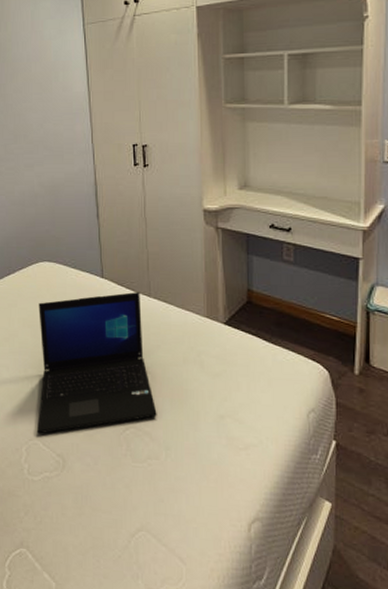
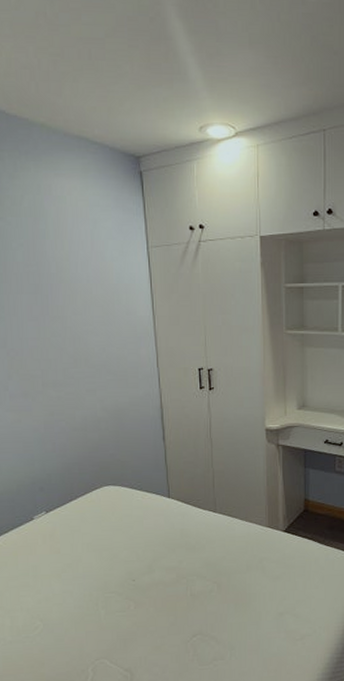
laptop: present [37,291,157,434] -> none [103,508,222,653]

